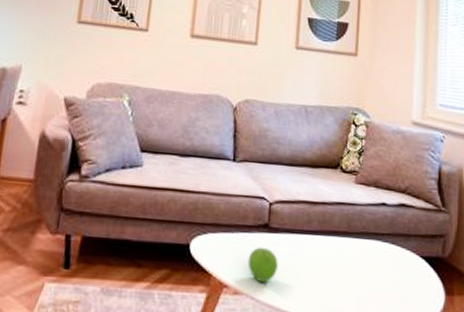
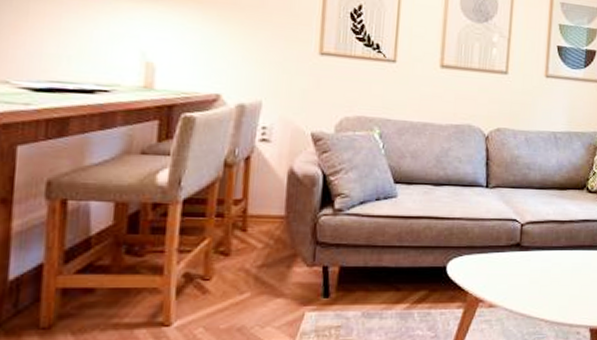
fruit: present [247,246,278,284] -> none [501,264,530,296]

